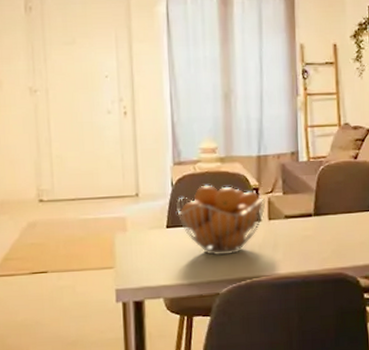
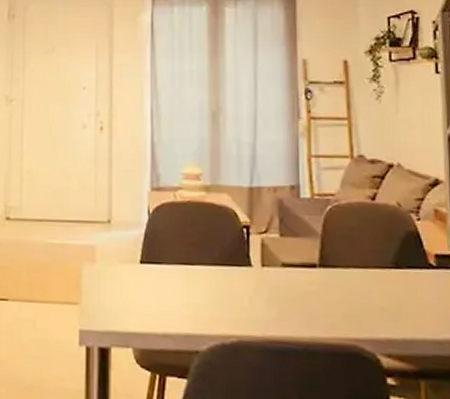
fruit basket: present [176,185,266,256] -> none [153,216,259,305]

